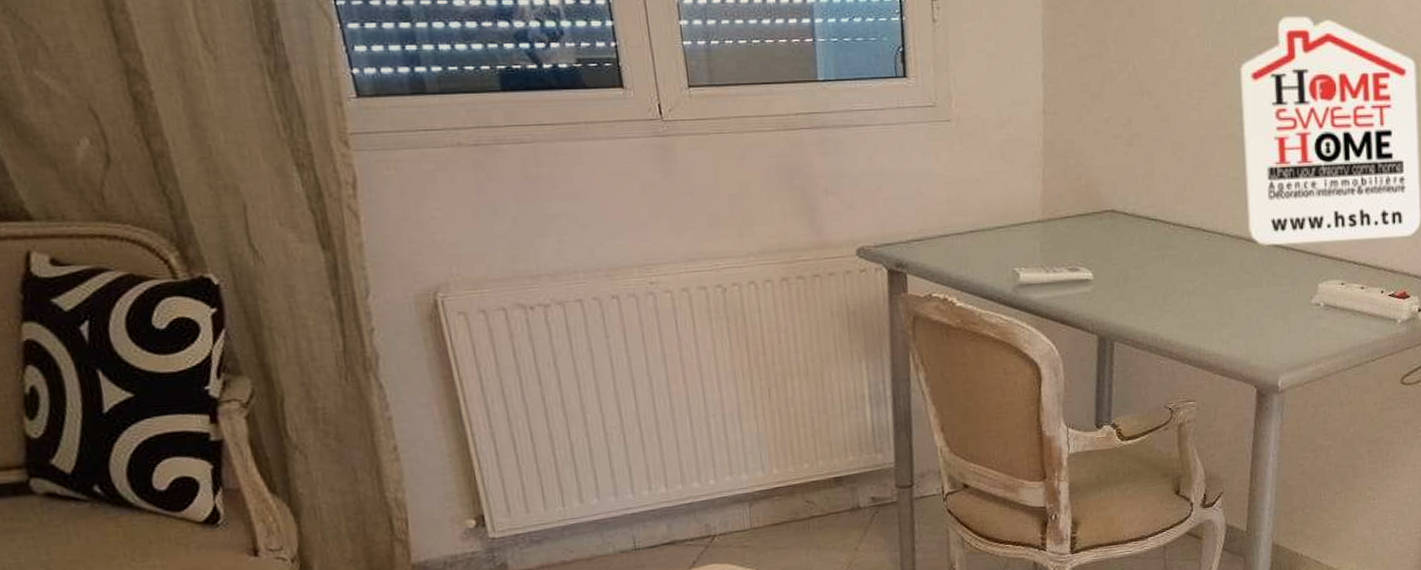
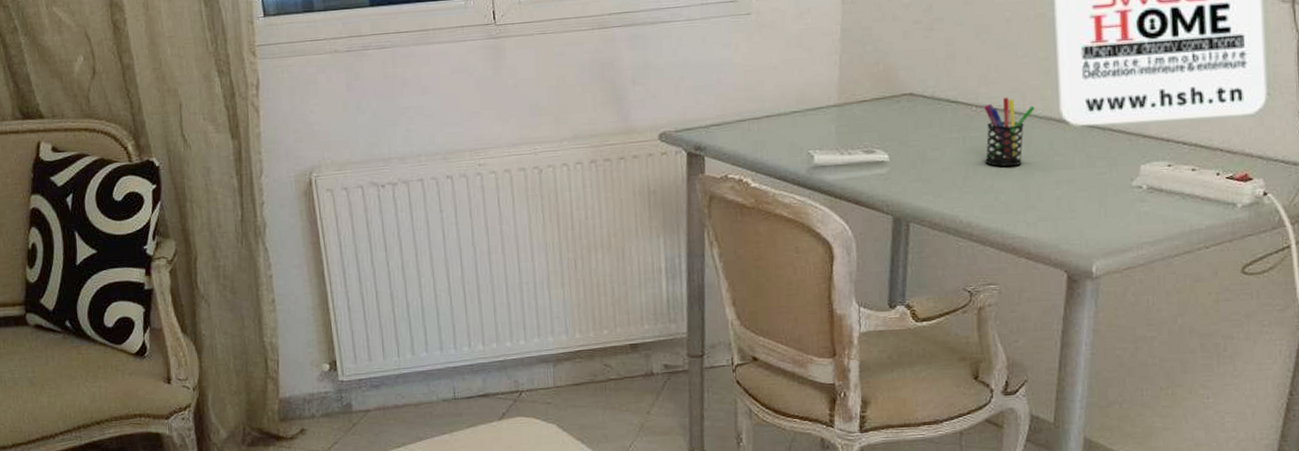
pen holder: none [1181,216,1227,285] -> present [984,97,1035,167]

